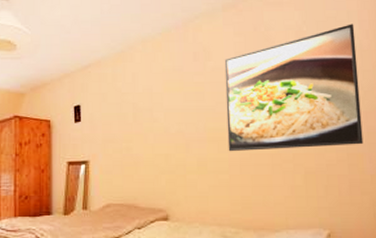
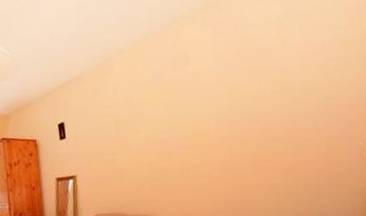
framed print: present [224,24,364,152] -> none [204,12,344,156]

